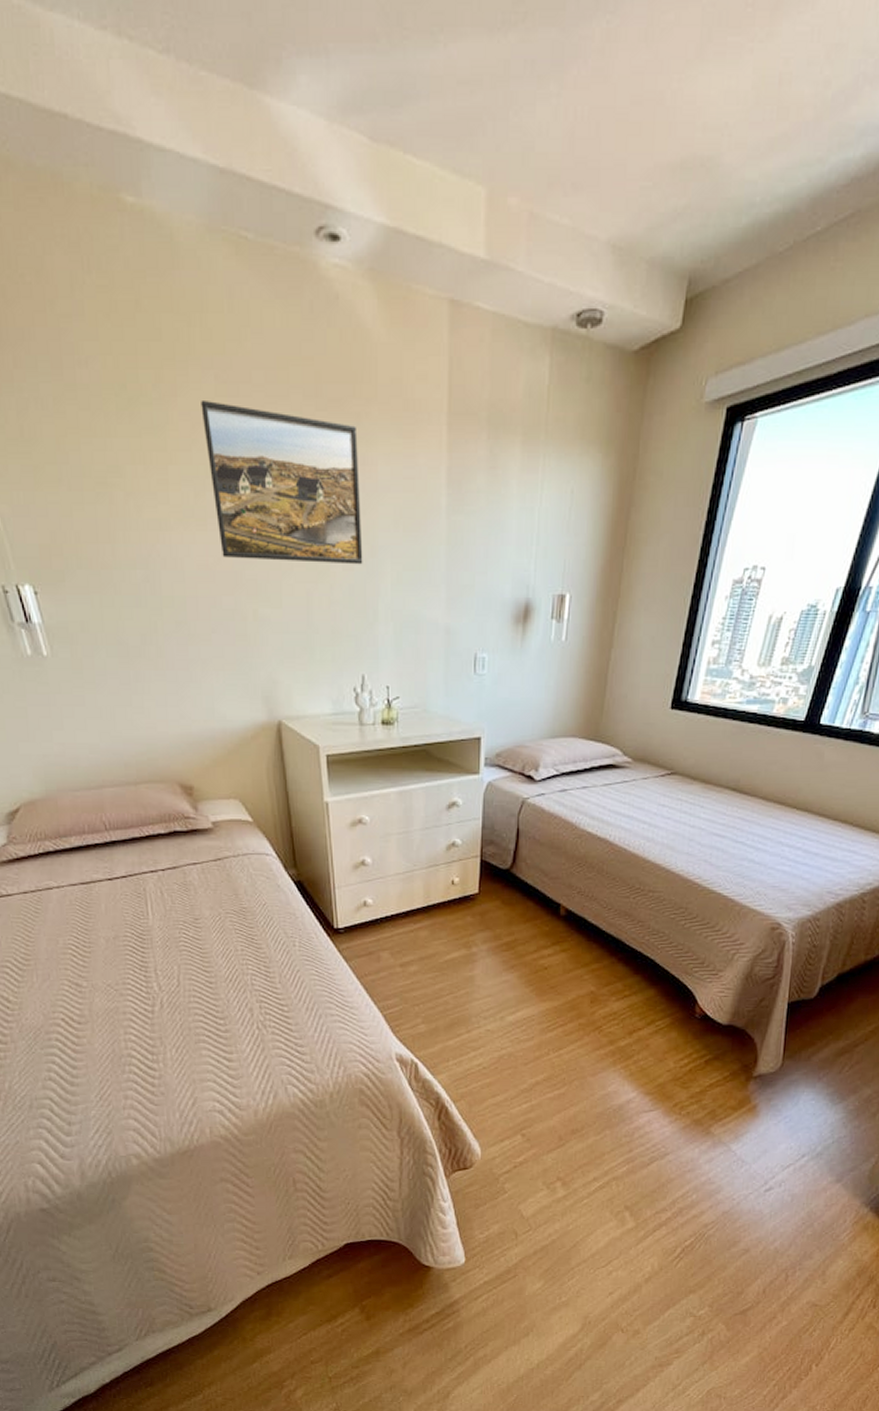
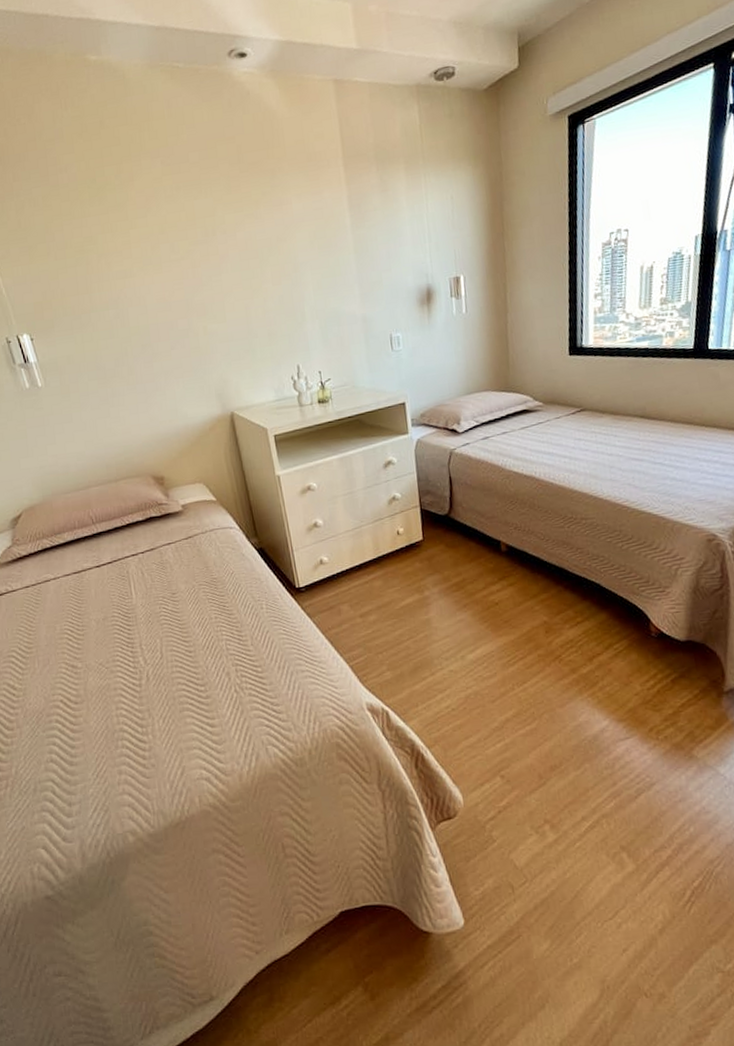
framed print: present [201,399,363,565] -> none [152,178,289,291]

